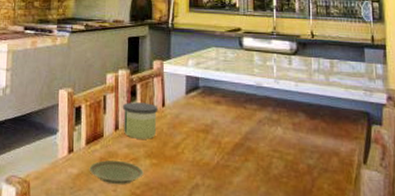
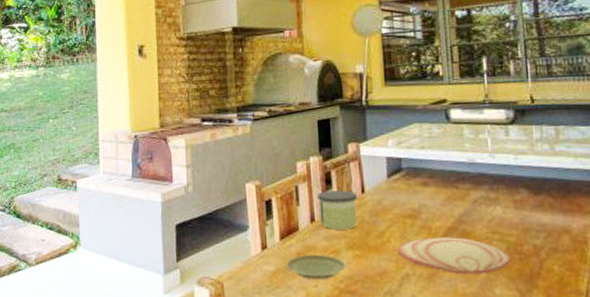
plate: none [190,151,287,188] -> present [398,237,511,274]

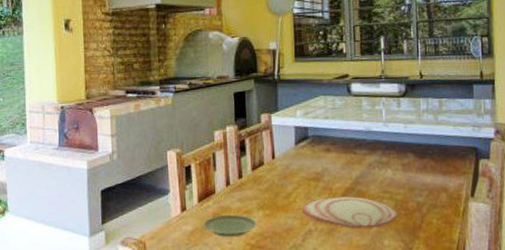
candle: present [318,190,358,230] -> none [233,156,269,192]

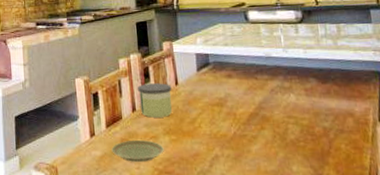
candle: none [233,156,269,192] -> present [138,83,172,118]
plate: present [302,196,398,228] -> none [208,122,304,154]

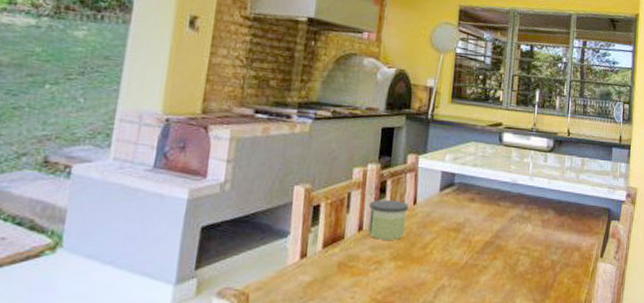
plate: present [111,139,164,163] -> none [324,264,387,292]

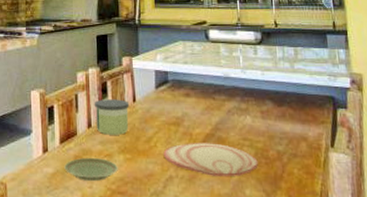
plate: none [324,264,387,292] -> present [64,157,118,182]
plate: none [438,250,532,285] -> present [163,143,258,176]

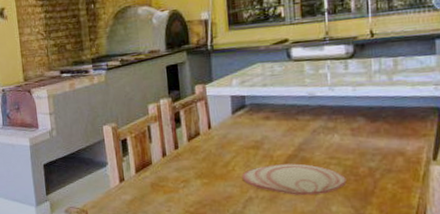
plate: present [64,157,118,182] -> none [141,183,196,206]
candle: present [95,99,130,135] -> none [168,127,205,162]

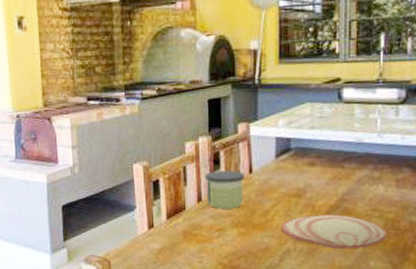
candle: none [168,127,205,162] -> present [205,170,245,209]

